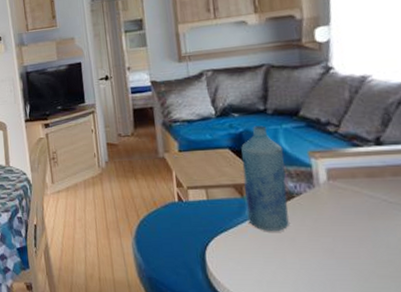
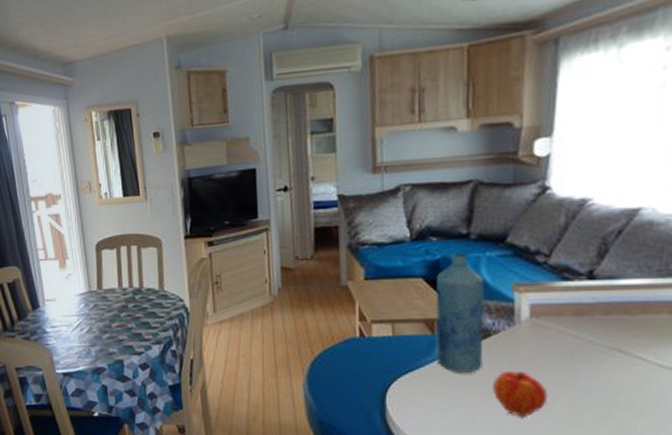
fruit: none [300,228,352,272] -> present [493,370,548,419]

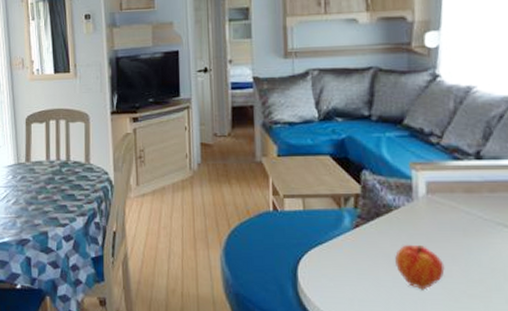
bottle: present [436,252,484,373] -> none [342,132,387,246]

